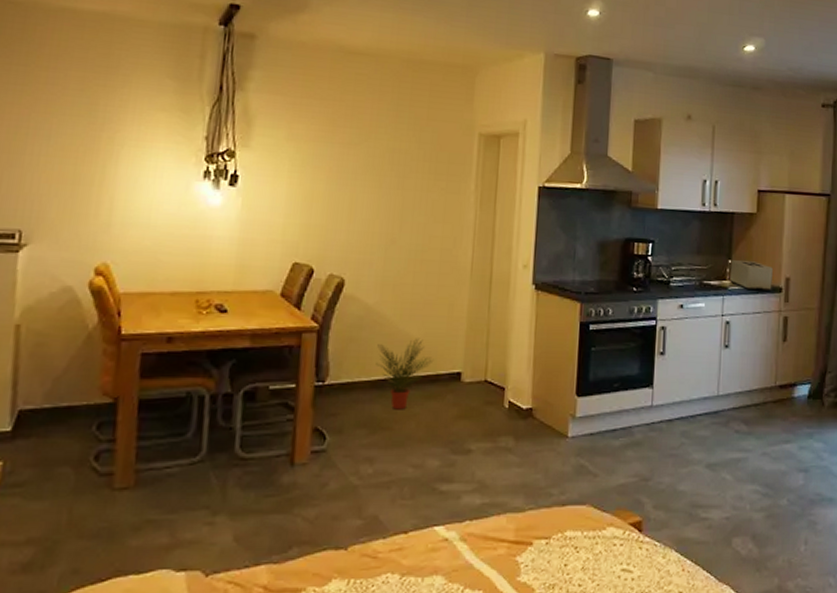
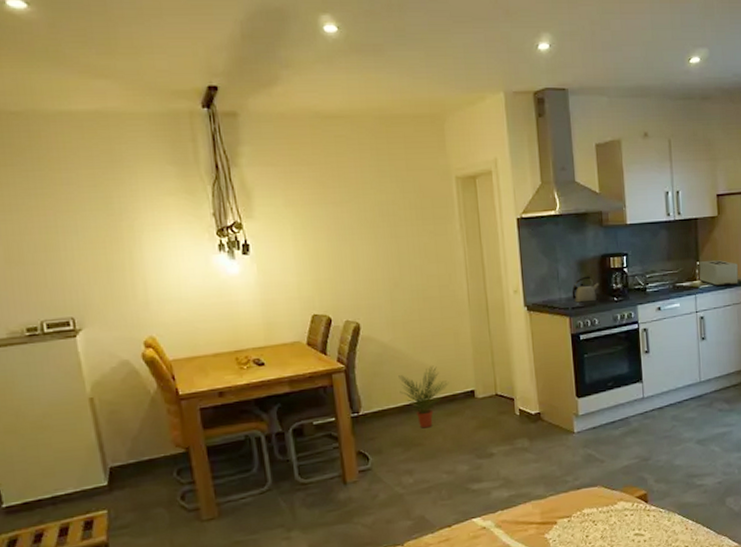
kettle: none [587,259,619,289] -> present [571,276,599,303]

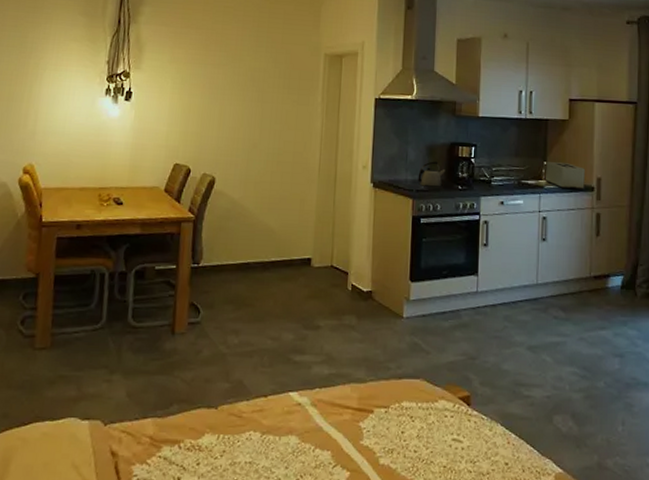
potted plant: present [398,365,449,429] -> none [240,228,288,290]

